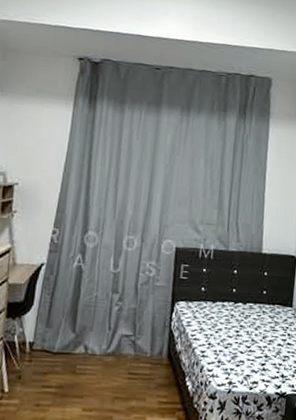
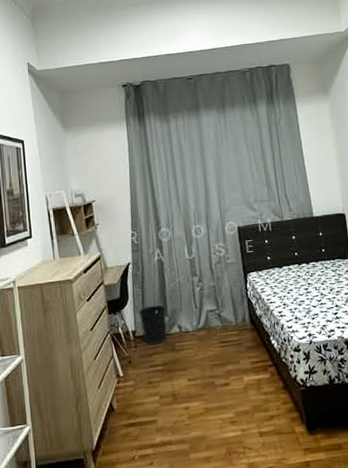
wastebasket: none [41,317,75,362] -> present [138,305,167,345]

